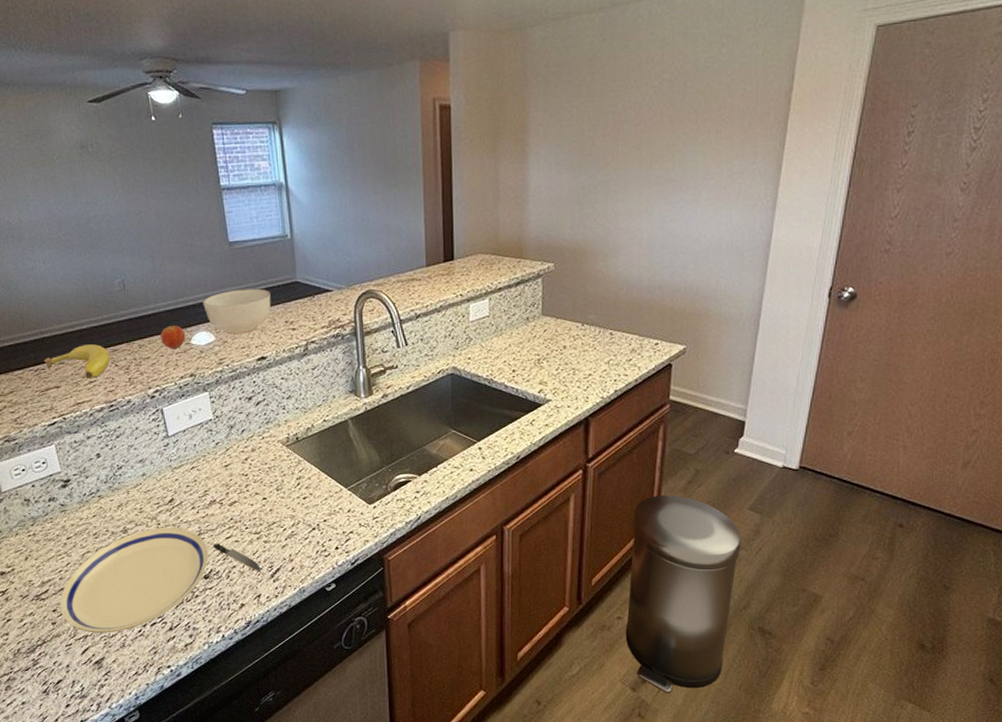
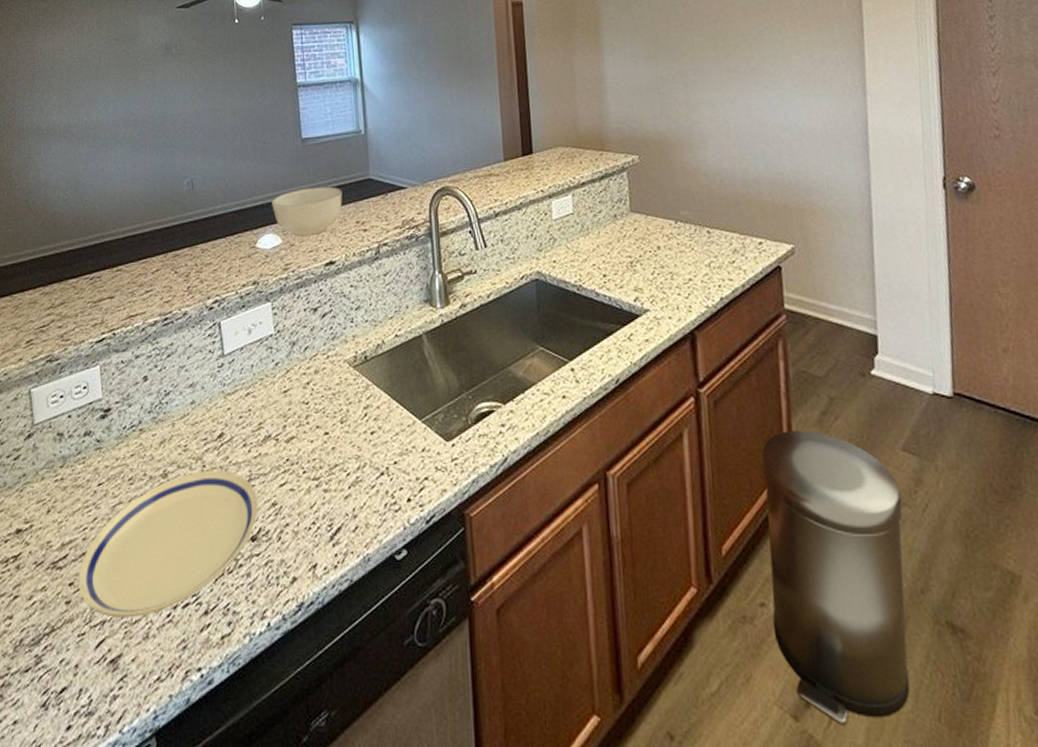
fruit: present [44,344,110,379] -> none [101,249,170,288]
fruit: present [161,323,186,349] -> none [225,225,251,253]
kitchen knife: present [213,543,261,572] -> none [264,492,318,532]

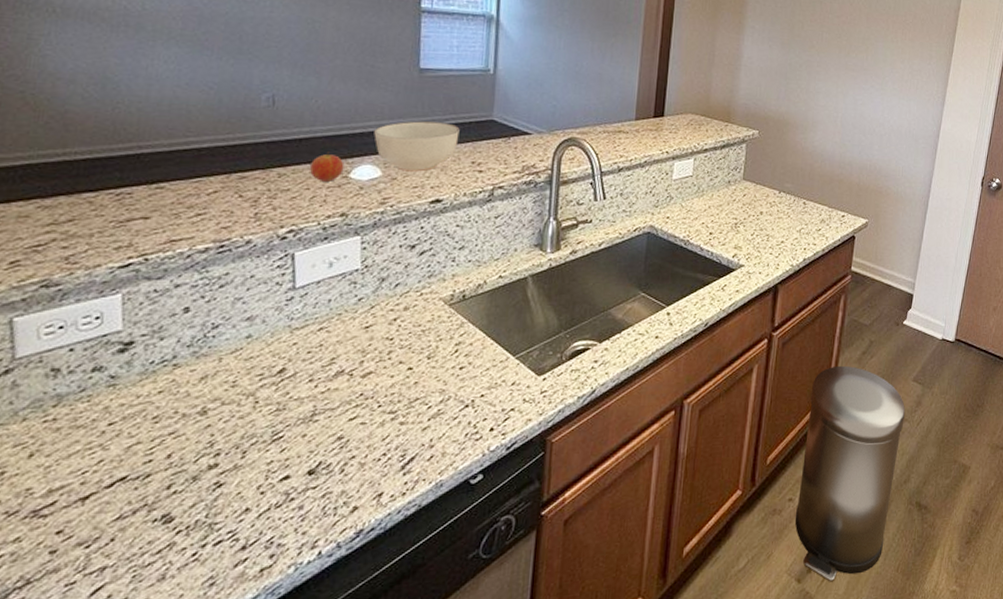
plate: present [78,471,259,618] -> none [69,407,322,563]
fruit: none [225,225,251,253] -> present [310,152,344,182]

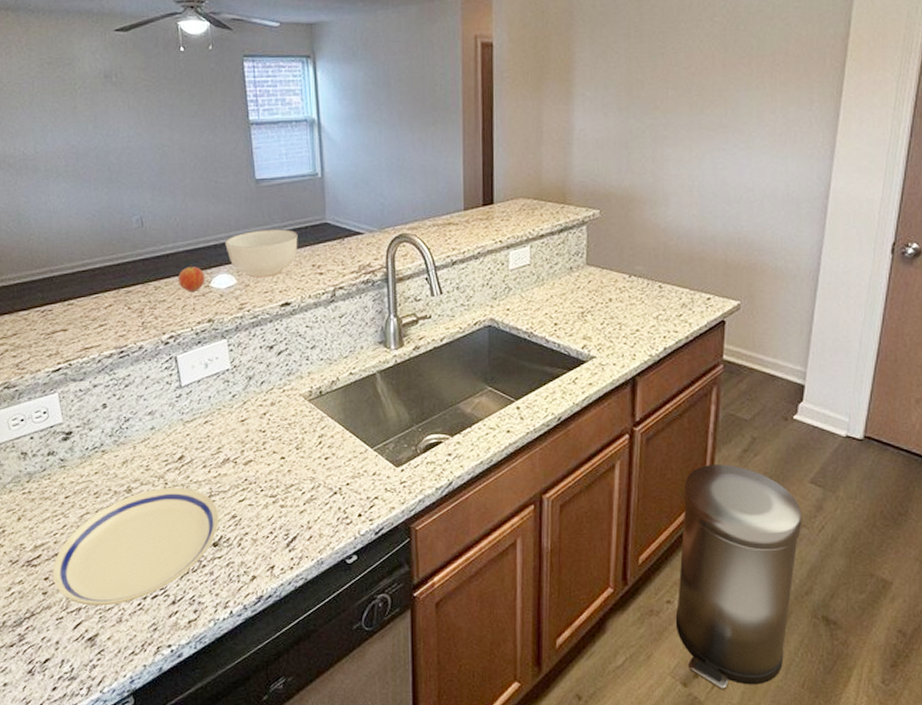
plate: none [69,407,322,563] -> present [52,488,219,606]

